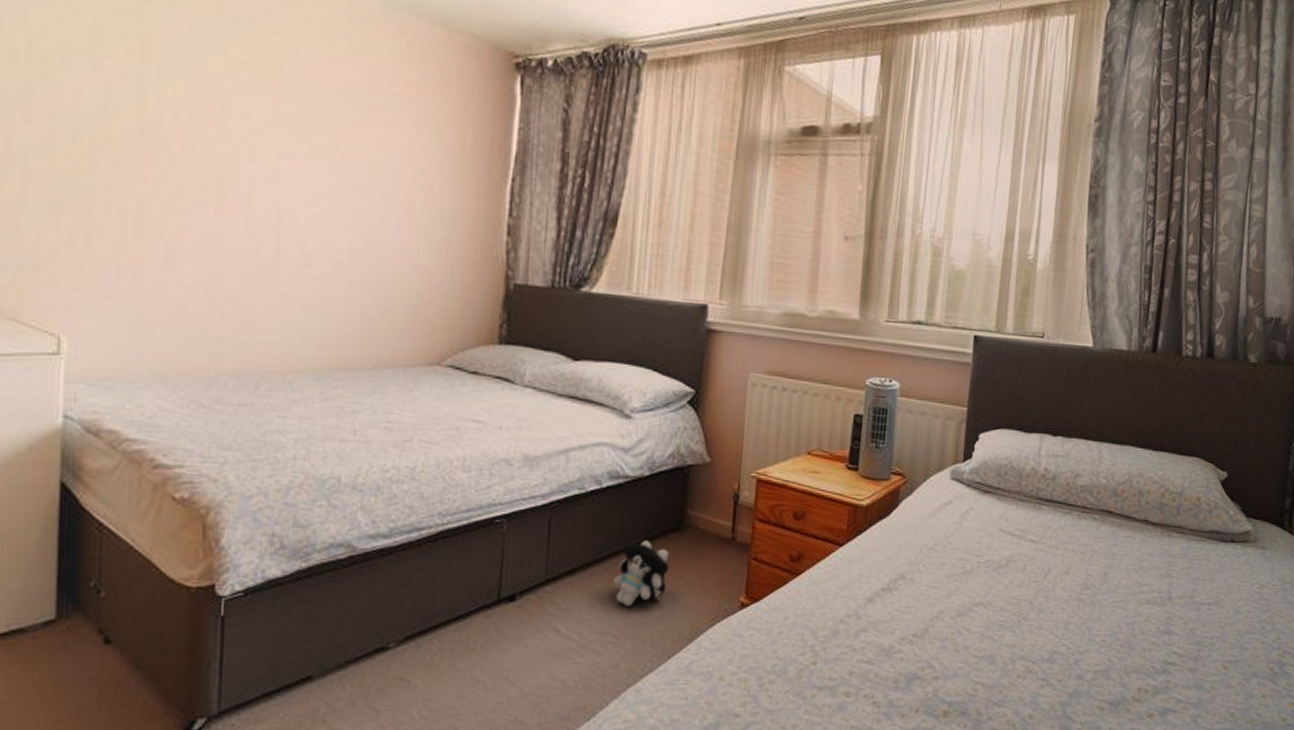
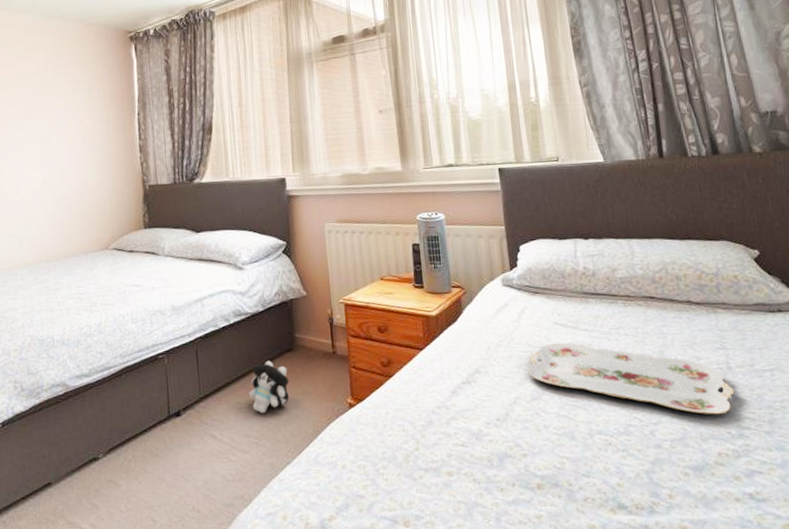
serving tray: none [958,552,1169,648] -> present [527,342,735,415]

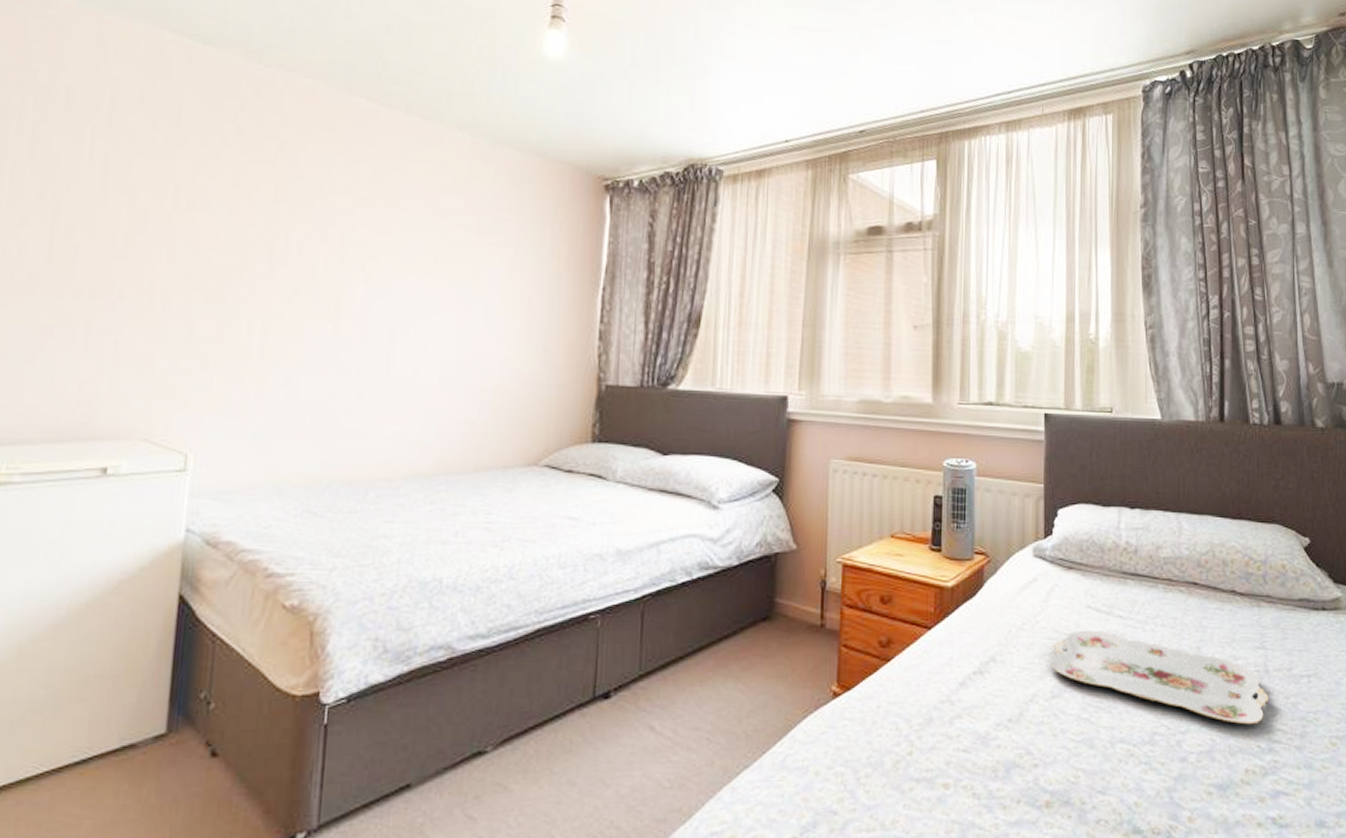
plush toy: present [249,360,290,414] -> none [706,630,761,700]

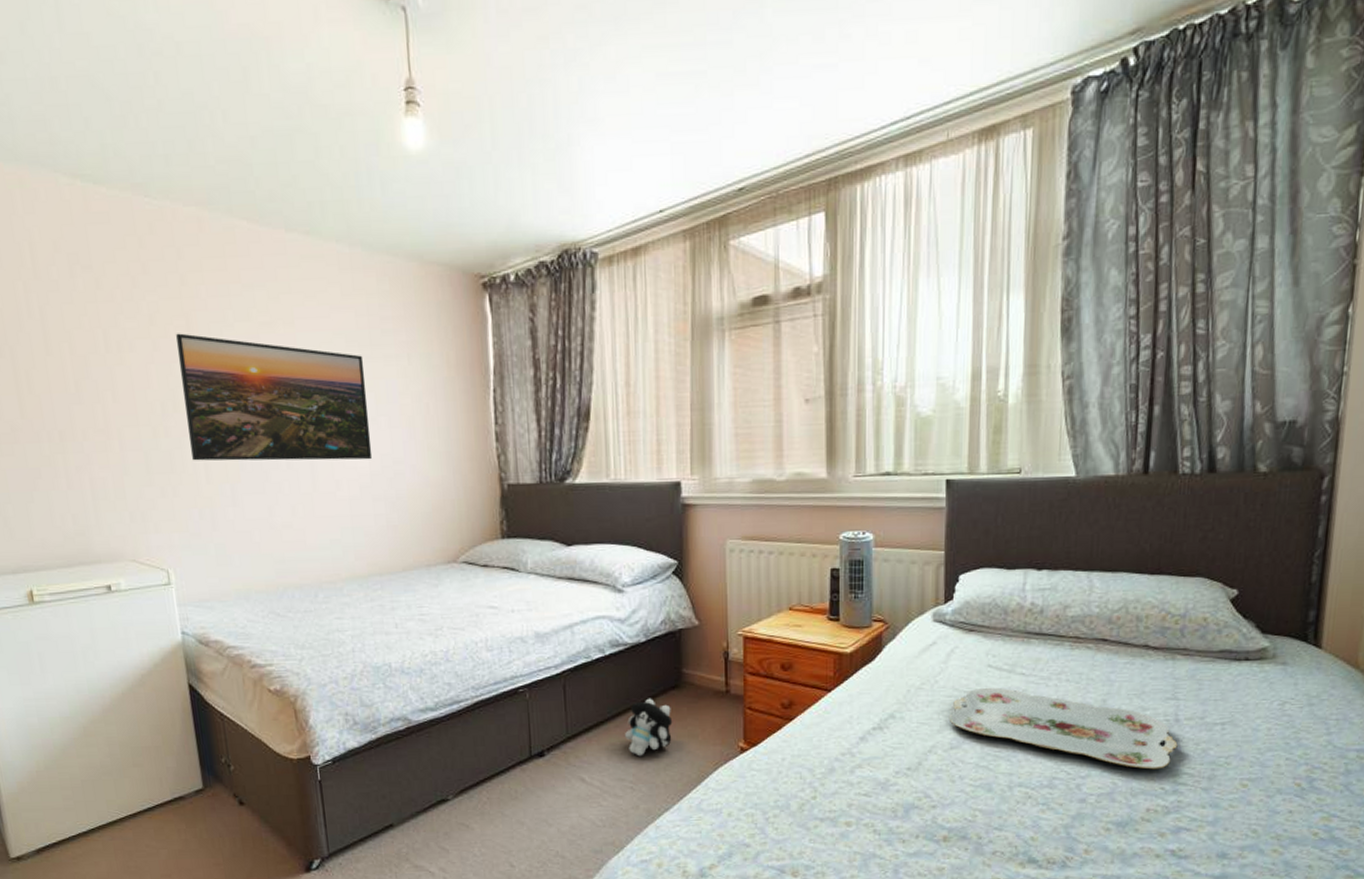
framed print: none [248,198,468,348] -> present [175,333,373,461]
plush toy: none [706,630,761,700] -> present [625,698,673,756]

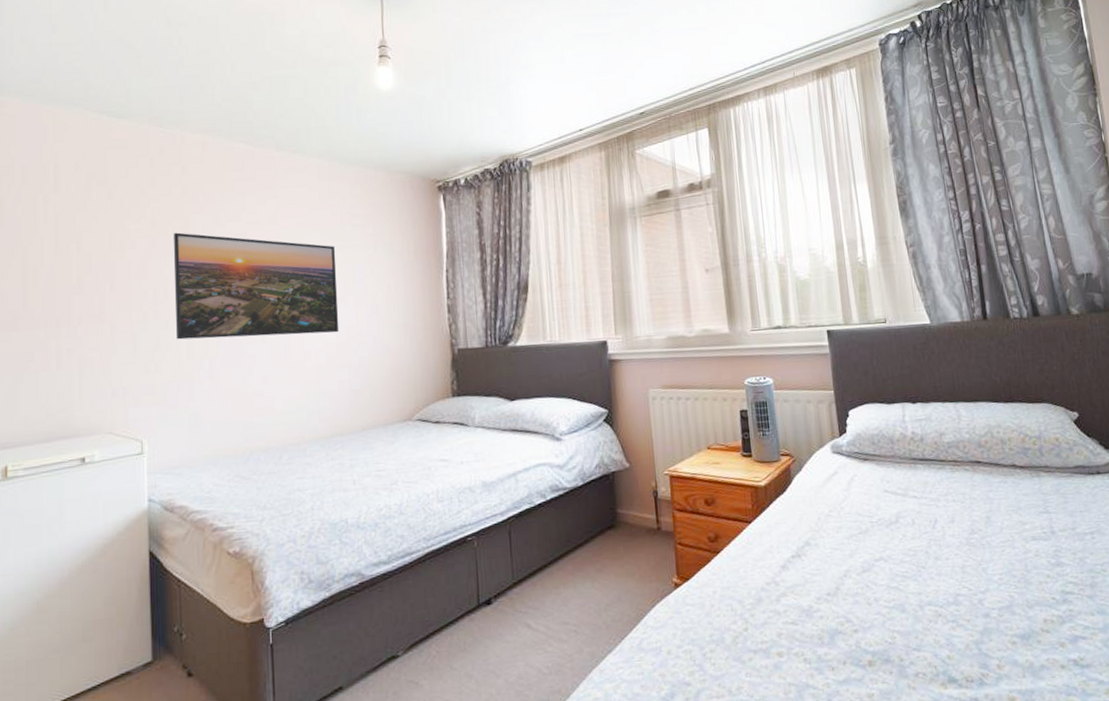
plush toy: present [625,698,673,756] -> none [567,539,611,598]
serving tray: present [948,687,1178,770] -> none [857,510,1058,581]

